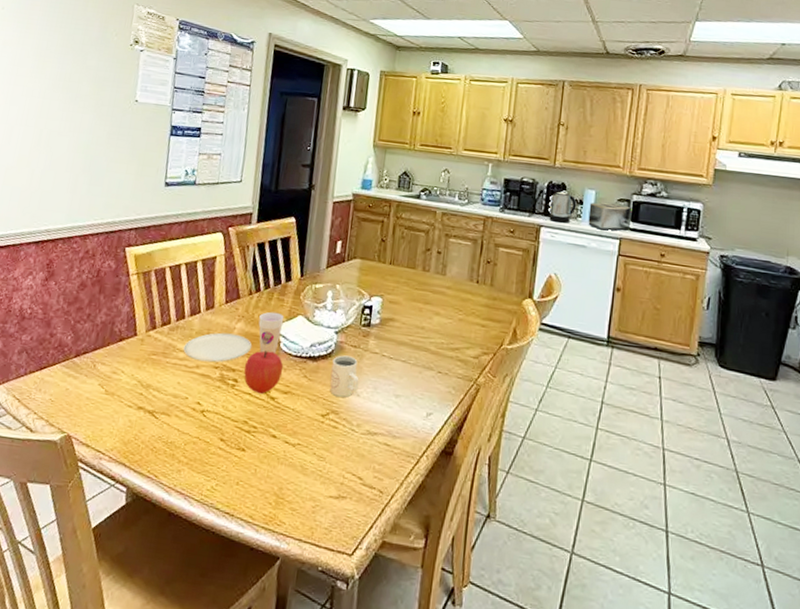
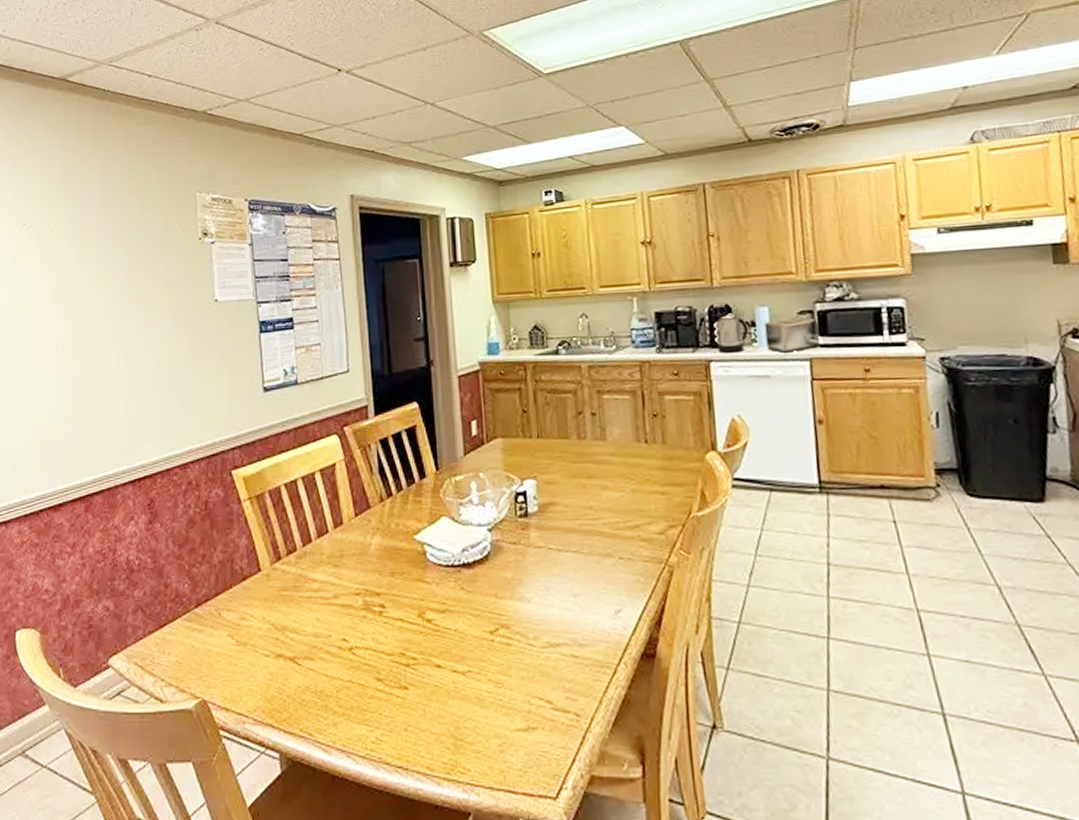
plate: present [183,332,253,363] -> none [316,551,395,590]
fruit: present [244,350,284,395] -> none [390,565,435,618]
cup: present [258,311,285,354] -> none [397,517,426,568]
mug: present [329,355,360,397] -> none [491,555,527,606]

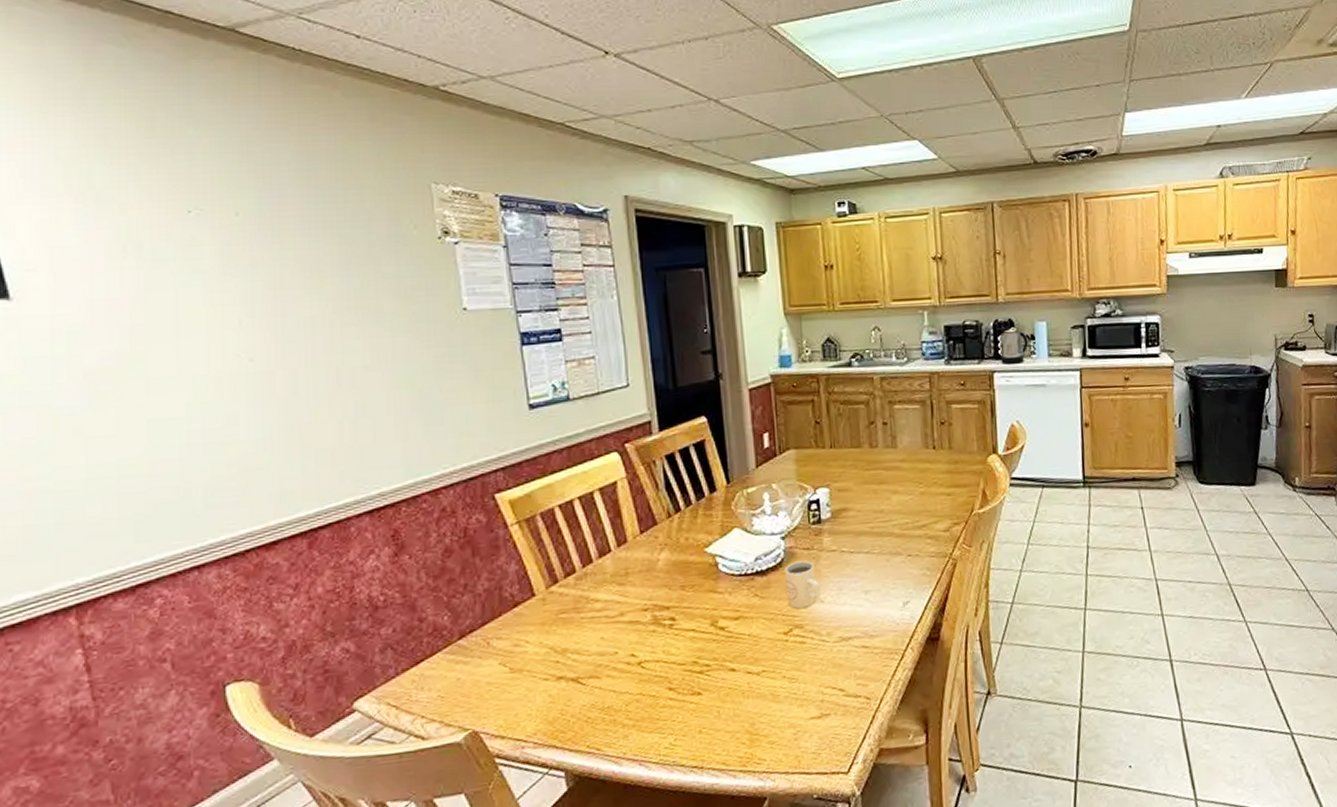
mug: none [491,555,527,606] -> present [784,560,821,609]
toaster: present [764,317,819,353] -> none [1042,331,1088,364]

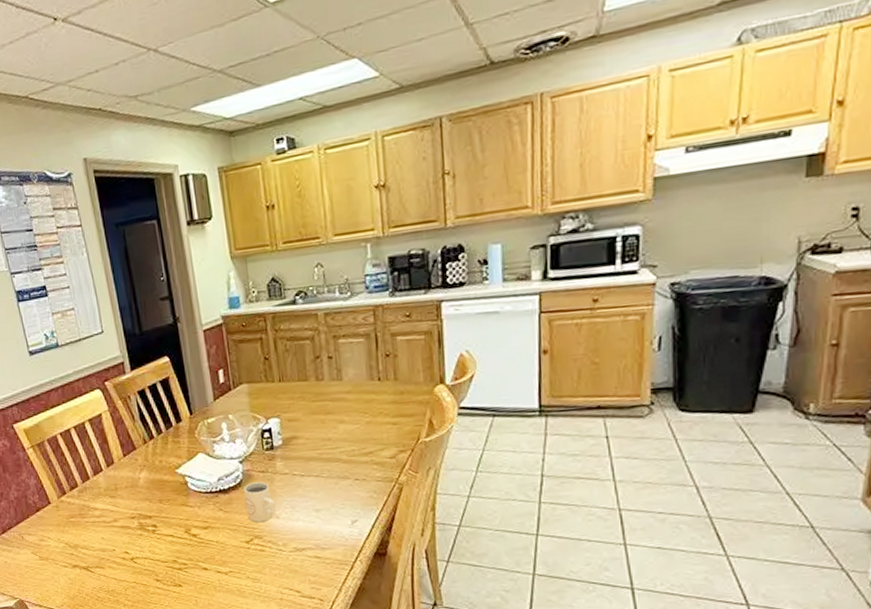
kettle: present [999,328,1029,364] -> none [448,254,480,293]

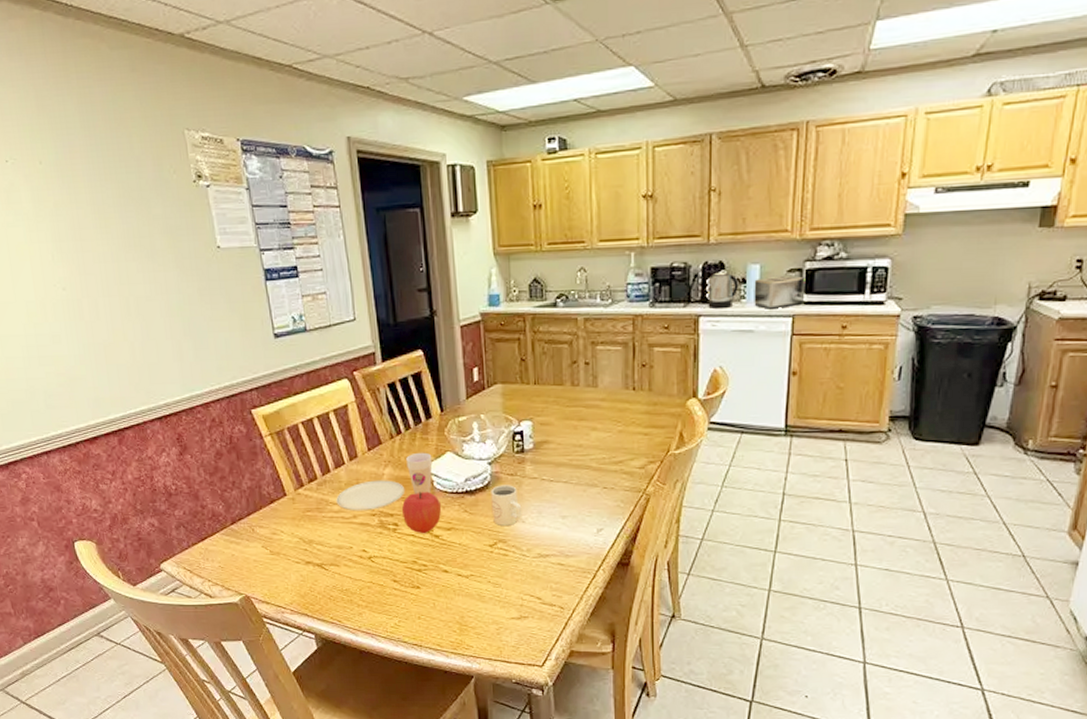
plate: none [97,483,162,515] -> present [336,480,405,511]
fruit: none [159,492,198,534] -> present [402,491,442,534]
cup: none [160,455,186,496] -> present [406,452,433,494]
kettle: none [448,254,480,293] -> present [708,271,739,308]
toaster: none [496,251,550,289] -> present [754,275,804,309]

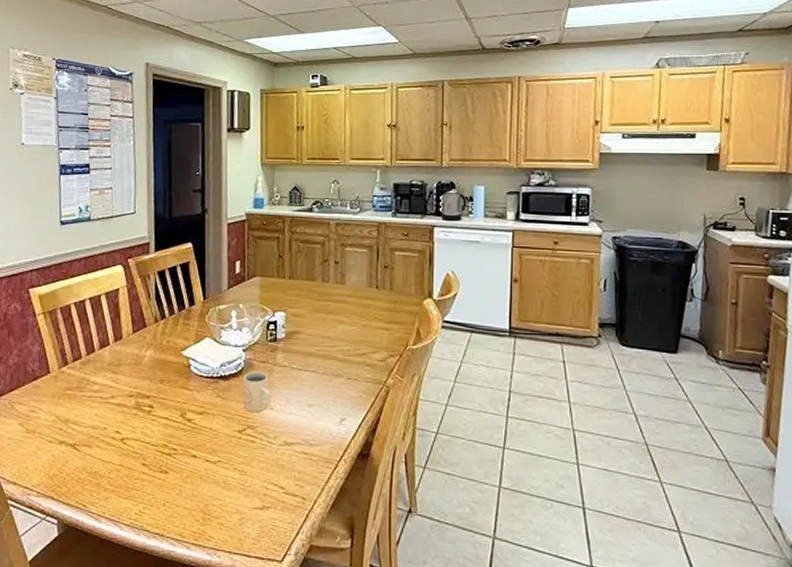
plate: present [336,480,405,511] -> none [97,362,164,392]
fruit: present [402,491,442,534] -> none [159,375,196,418]
cup: present [406,452,433,494] -> none [167,336,192,378]
toaster: present [754,275,804,309] -> none [480,196,521,224]

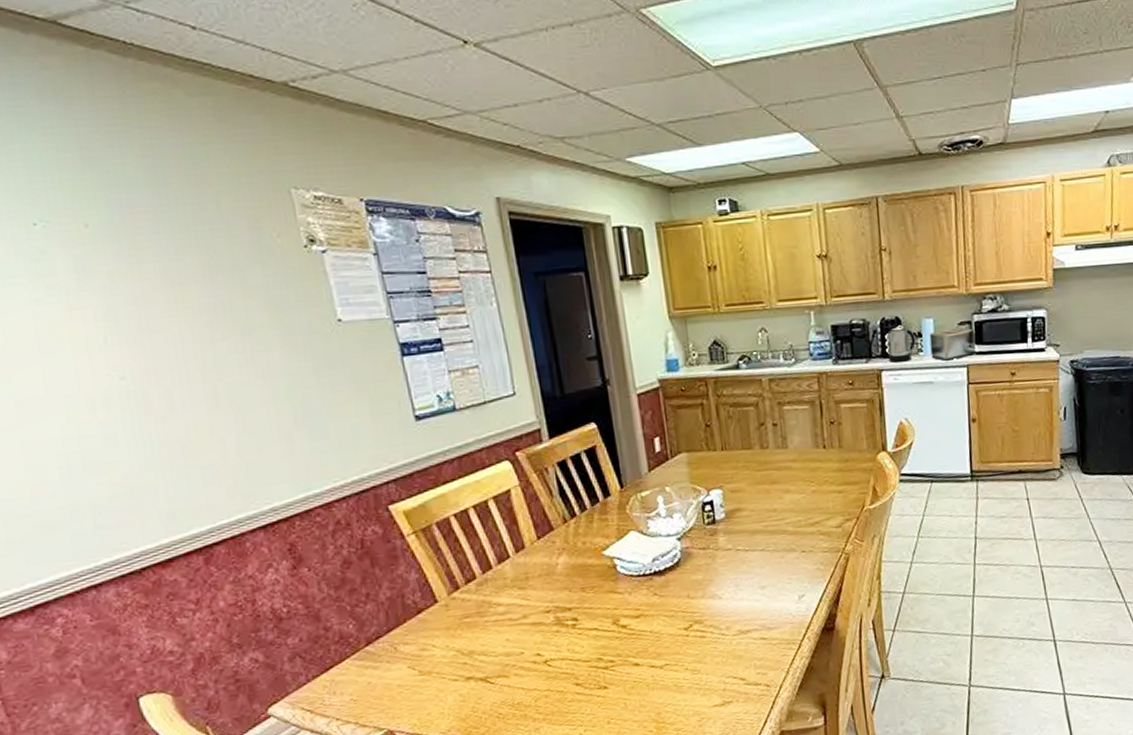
mug: present [243,371,271,412] -> none [682,559,718,606]
toaster: none [480,196,521,224] -> present [929,327,975,361]

